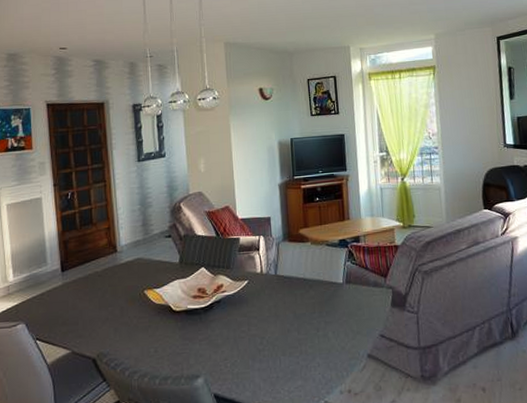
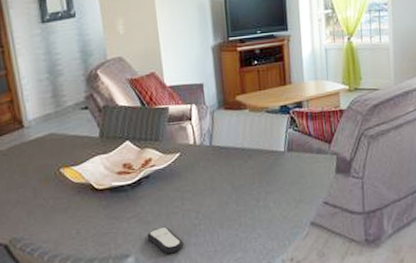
remote control: none [215,350,249,378] -> present [146,226,184,254]

